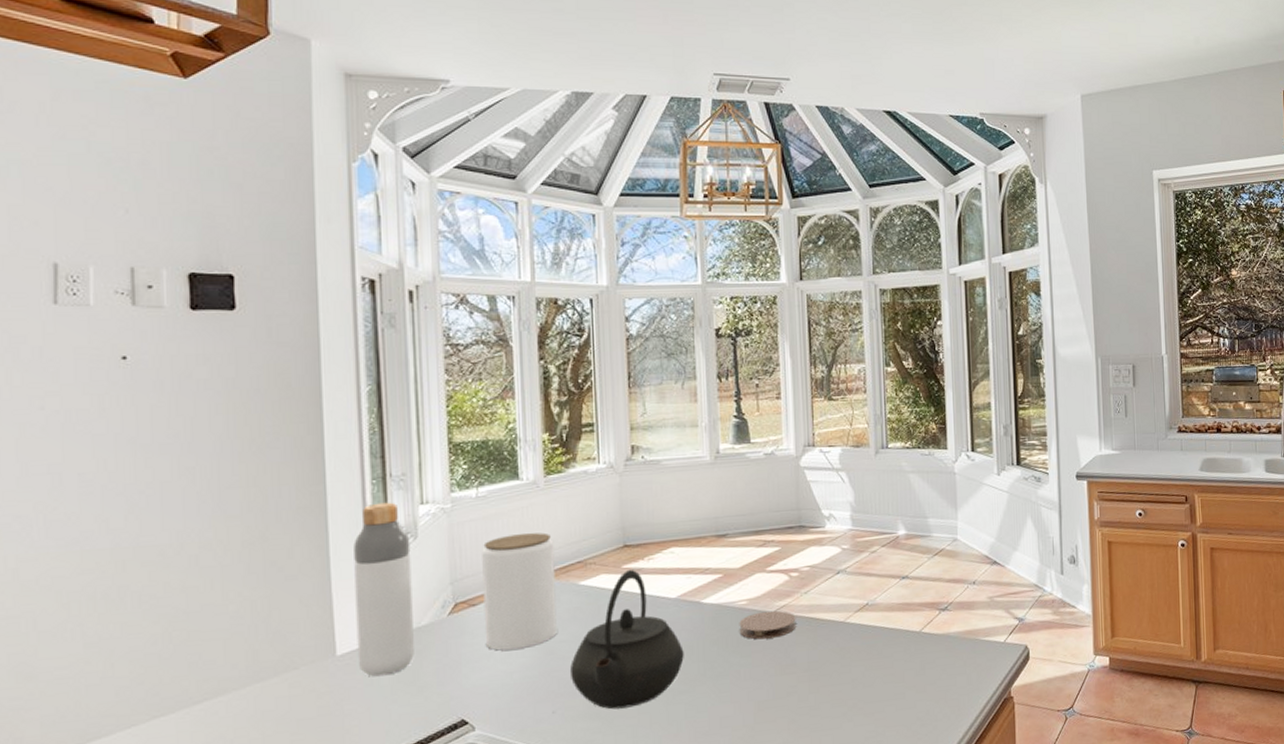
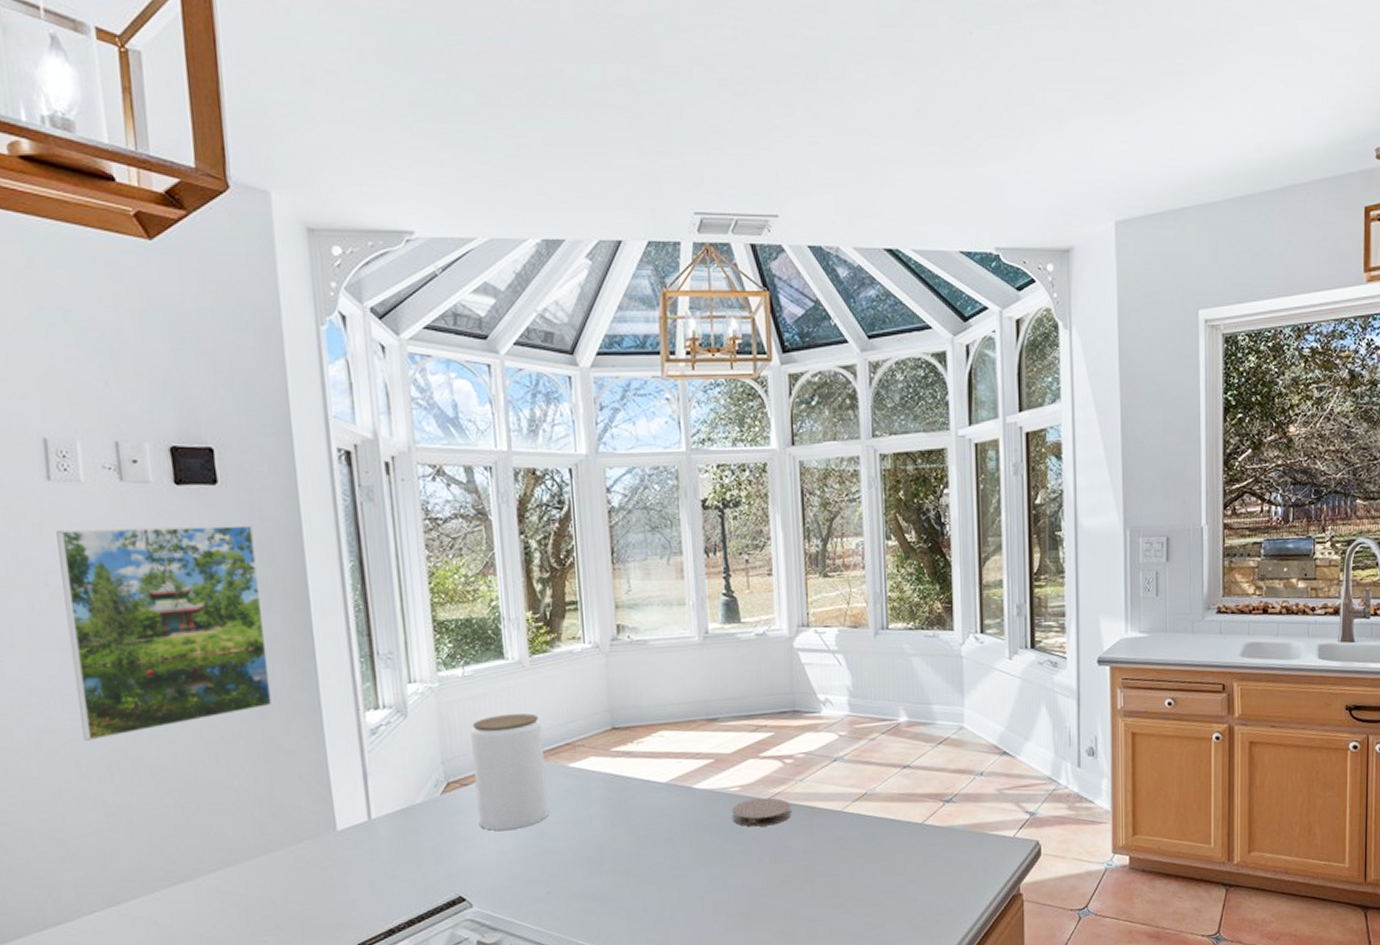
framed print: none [58,350,278,570] -> present [56,525,273,742]
bottle: present [354,502,414,677] -> none [346,680,411,852]
kettle: present [570,569,684,710] -> none [563,752,676,892]

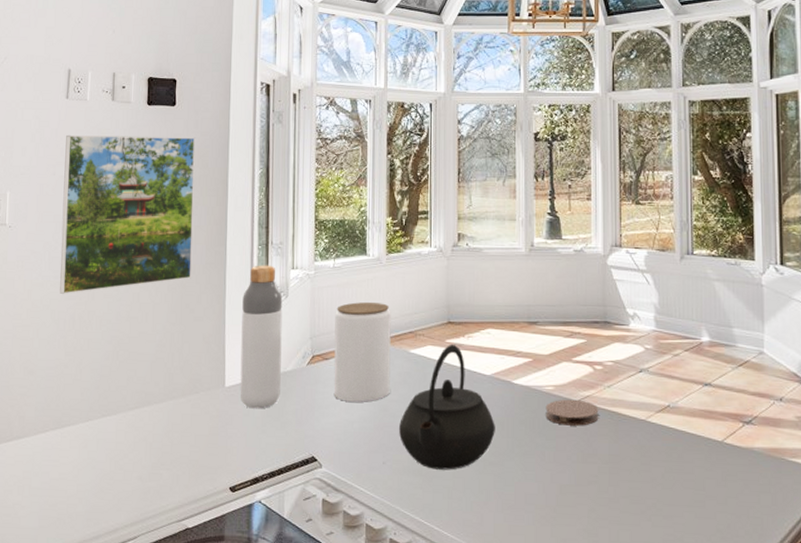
bottle: none [346,680,411,852] -> present [240,265,283,409]
kettle: none [563,752,676,892] -> present [399,344,495,470]

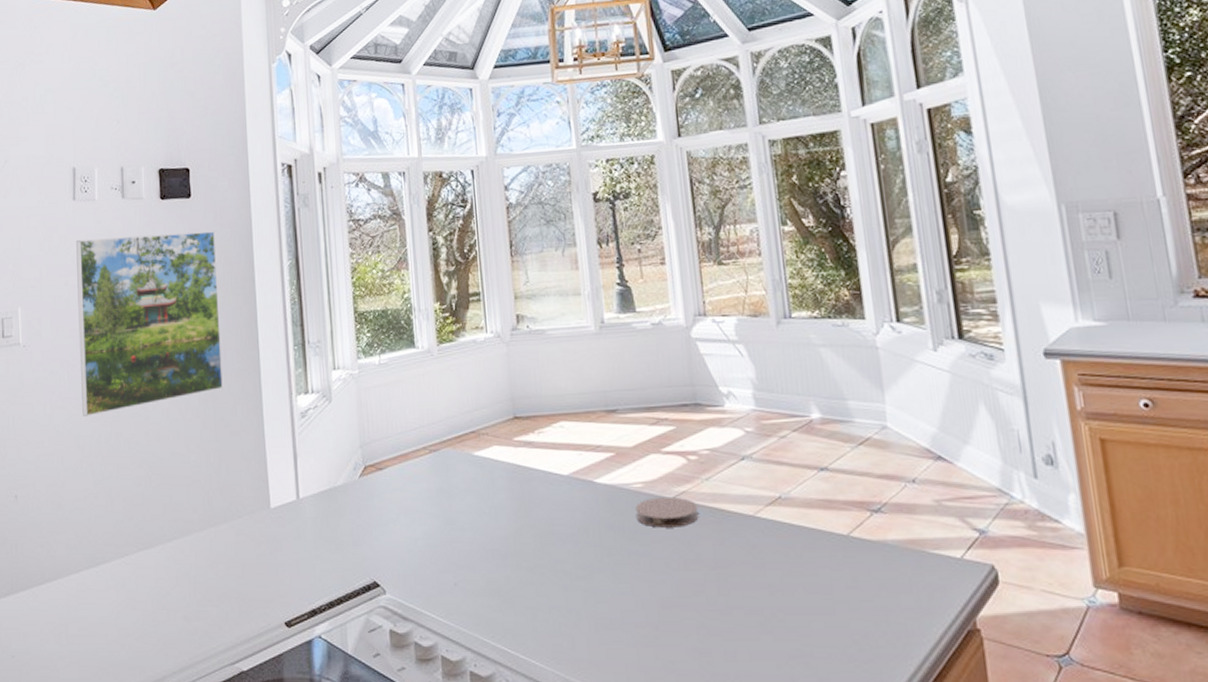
bottle: present [240,265,283,409] -> none [281,367,332,531]
jar: present [333,302,391,402] -> none [386,401,455,516]
kettle: present [399,344,495,470] -> none [469,442,580,588]

